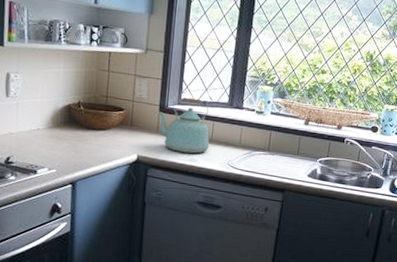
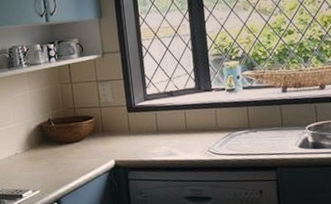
kettle: present [159,97,210,154] -> none [127,90,186,149]

